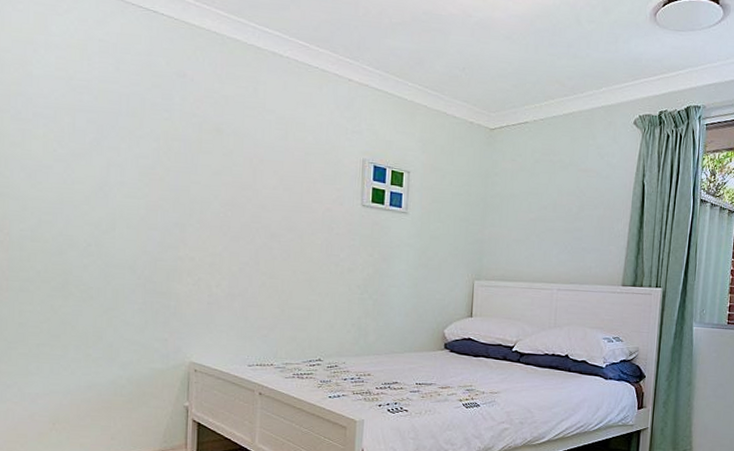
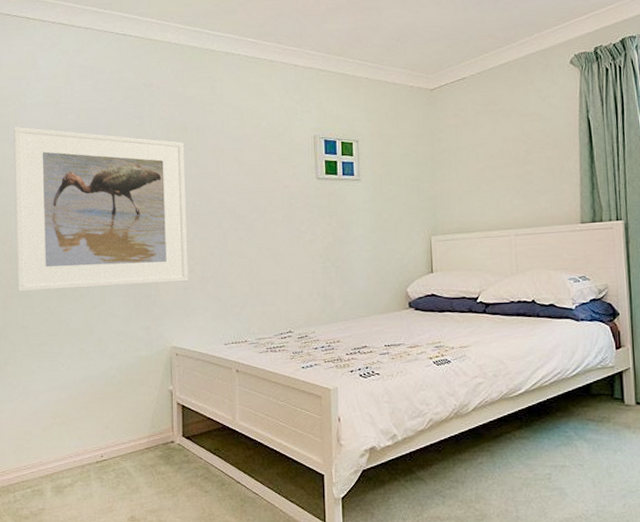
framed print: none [14,98,218,296] -> present [14,126,189,292]

